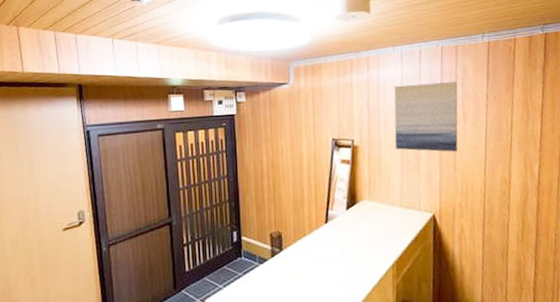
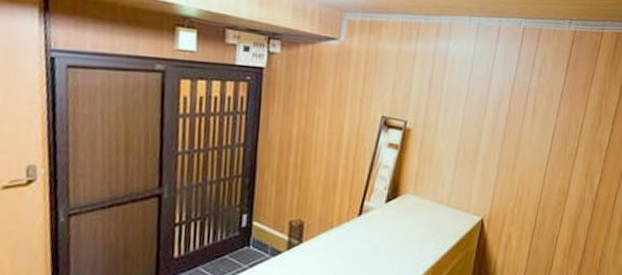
wall art: present [394,82,458,152] -> none [453,64,534,151]

